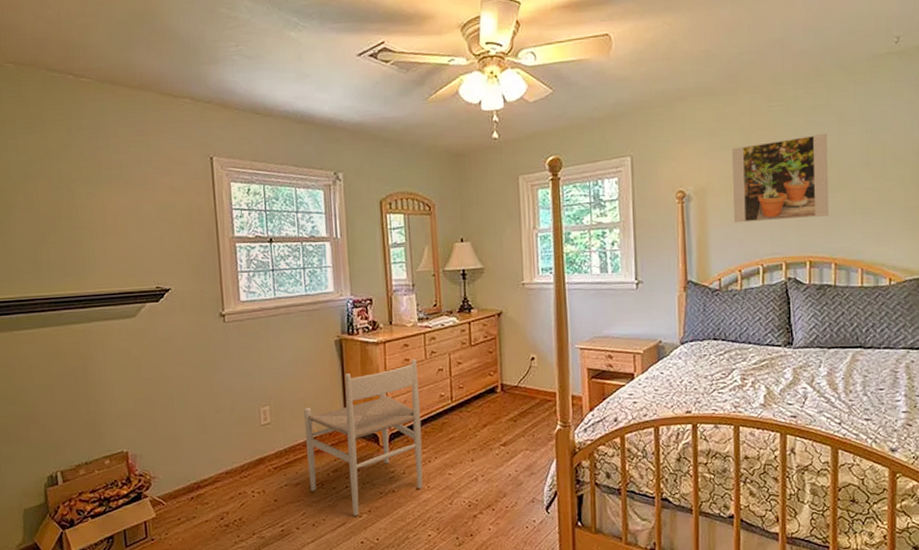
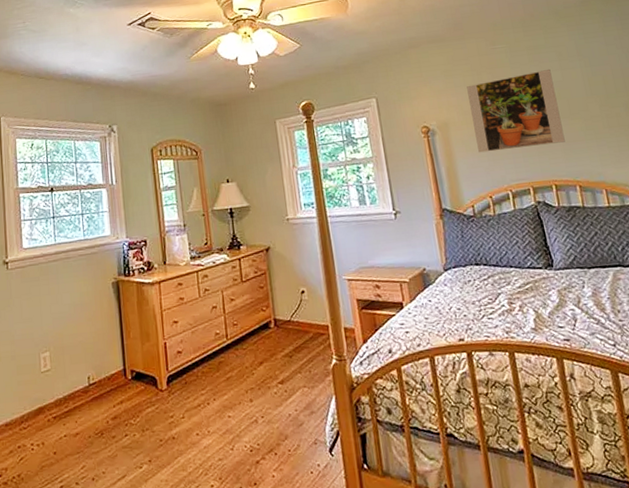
chair: present [304,358,423,516] -> none [83,297,203,467]

